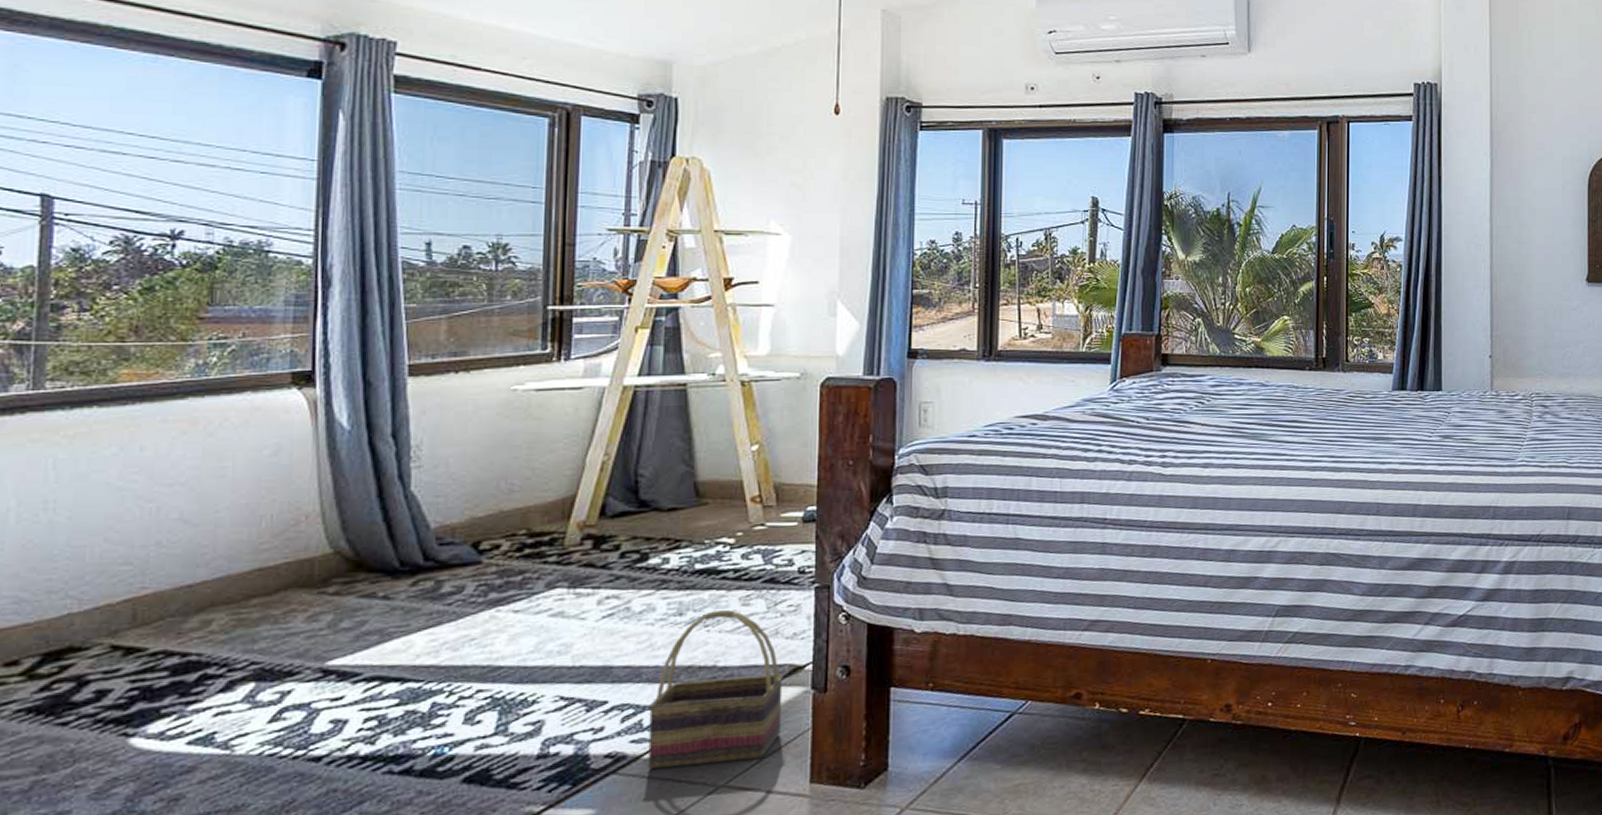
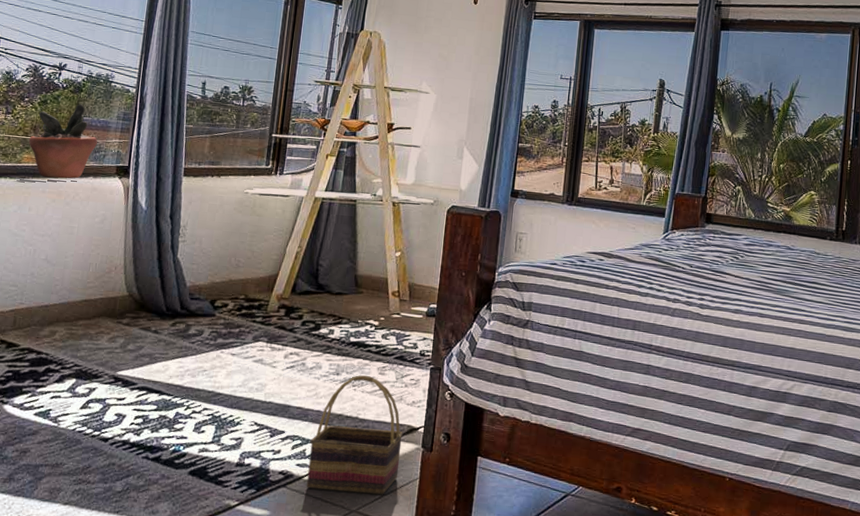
potted cactus: none [126,287,255,400] -> present [28,104,98,179]

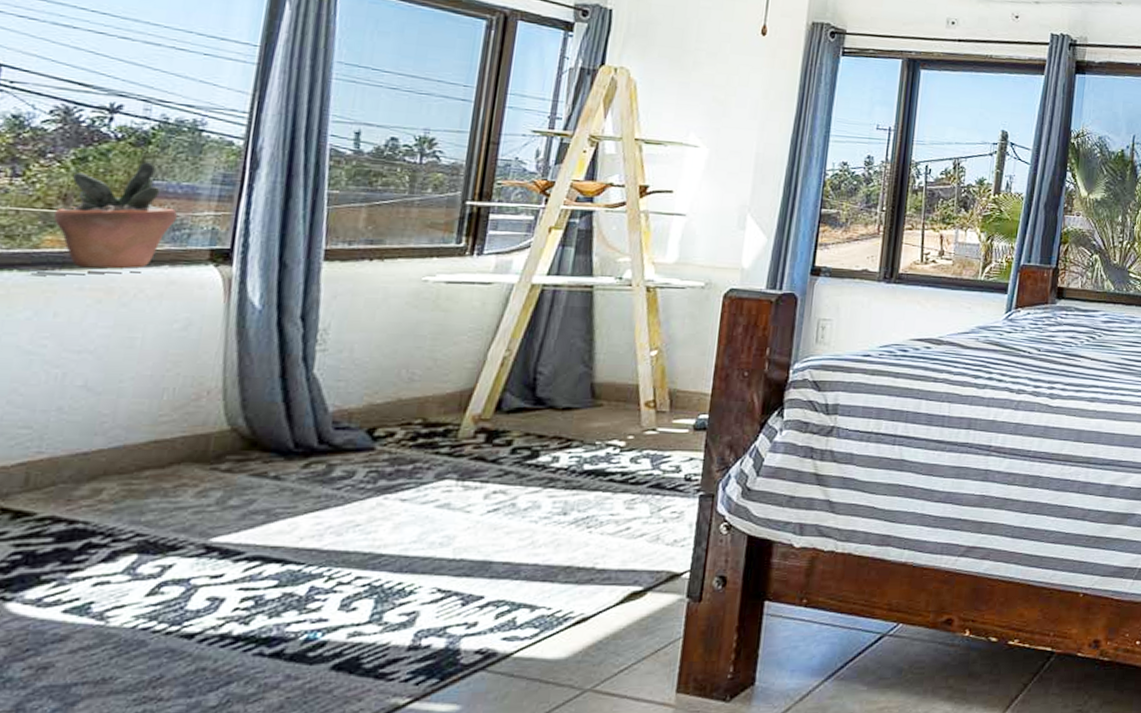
basket: present [306,375,404,495] -> none [517,513,661,668]

